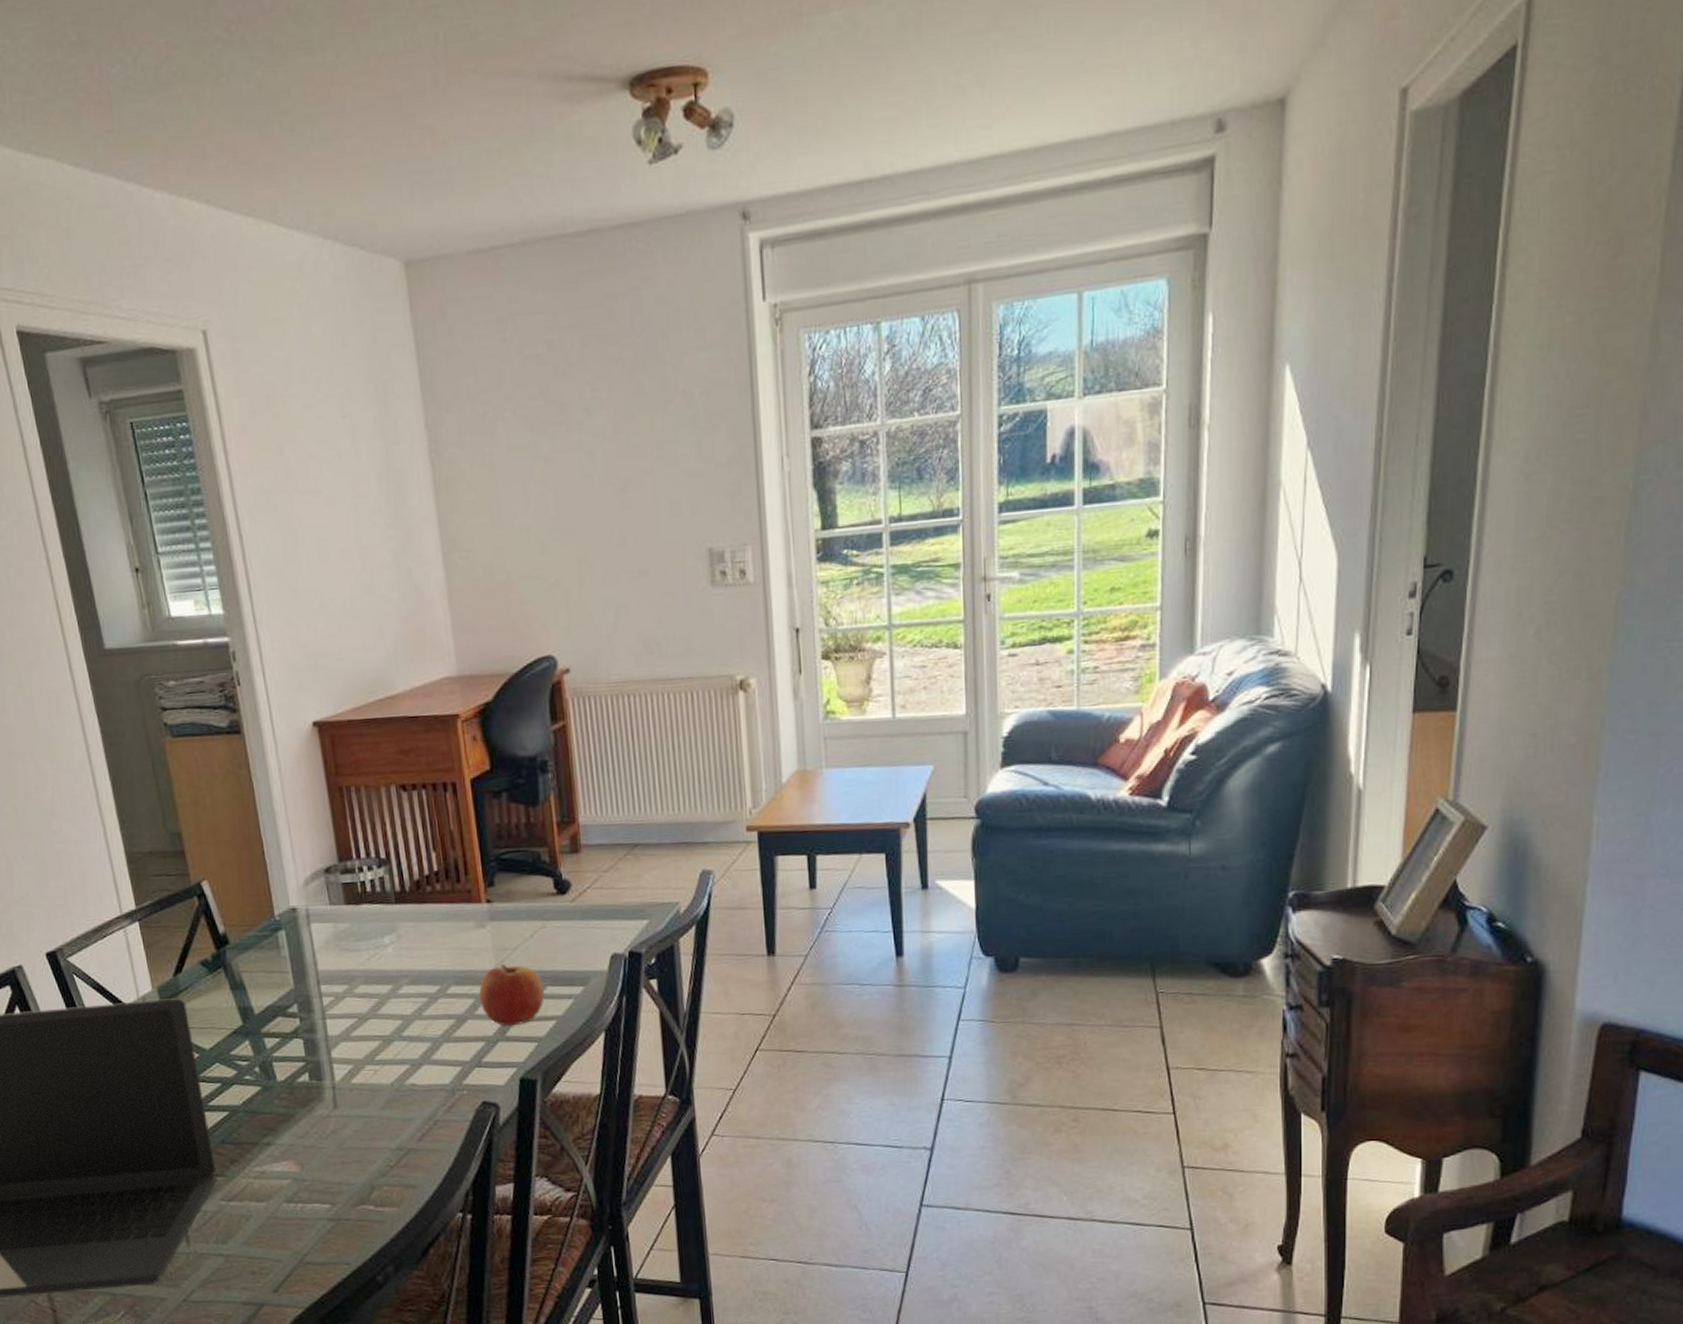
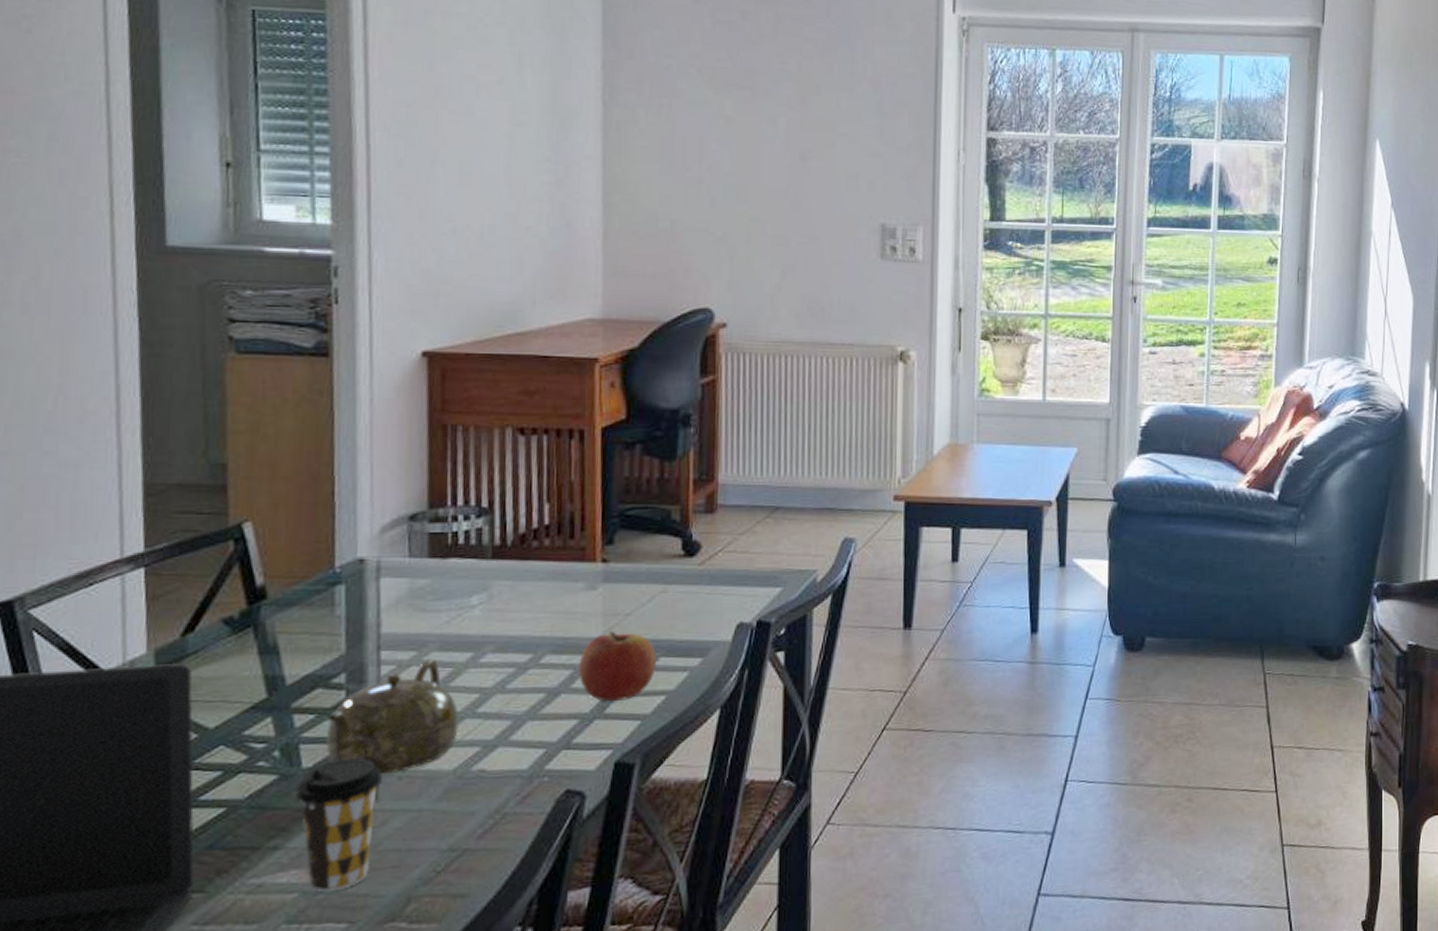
coffee cup: none [275,1073,340,1180] -> present [295,758,382,892]
teapot: none [289,990,390,1087] -> present [326,657,459,775]

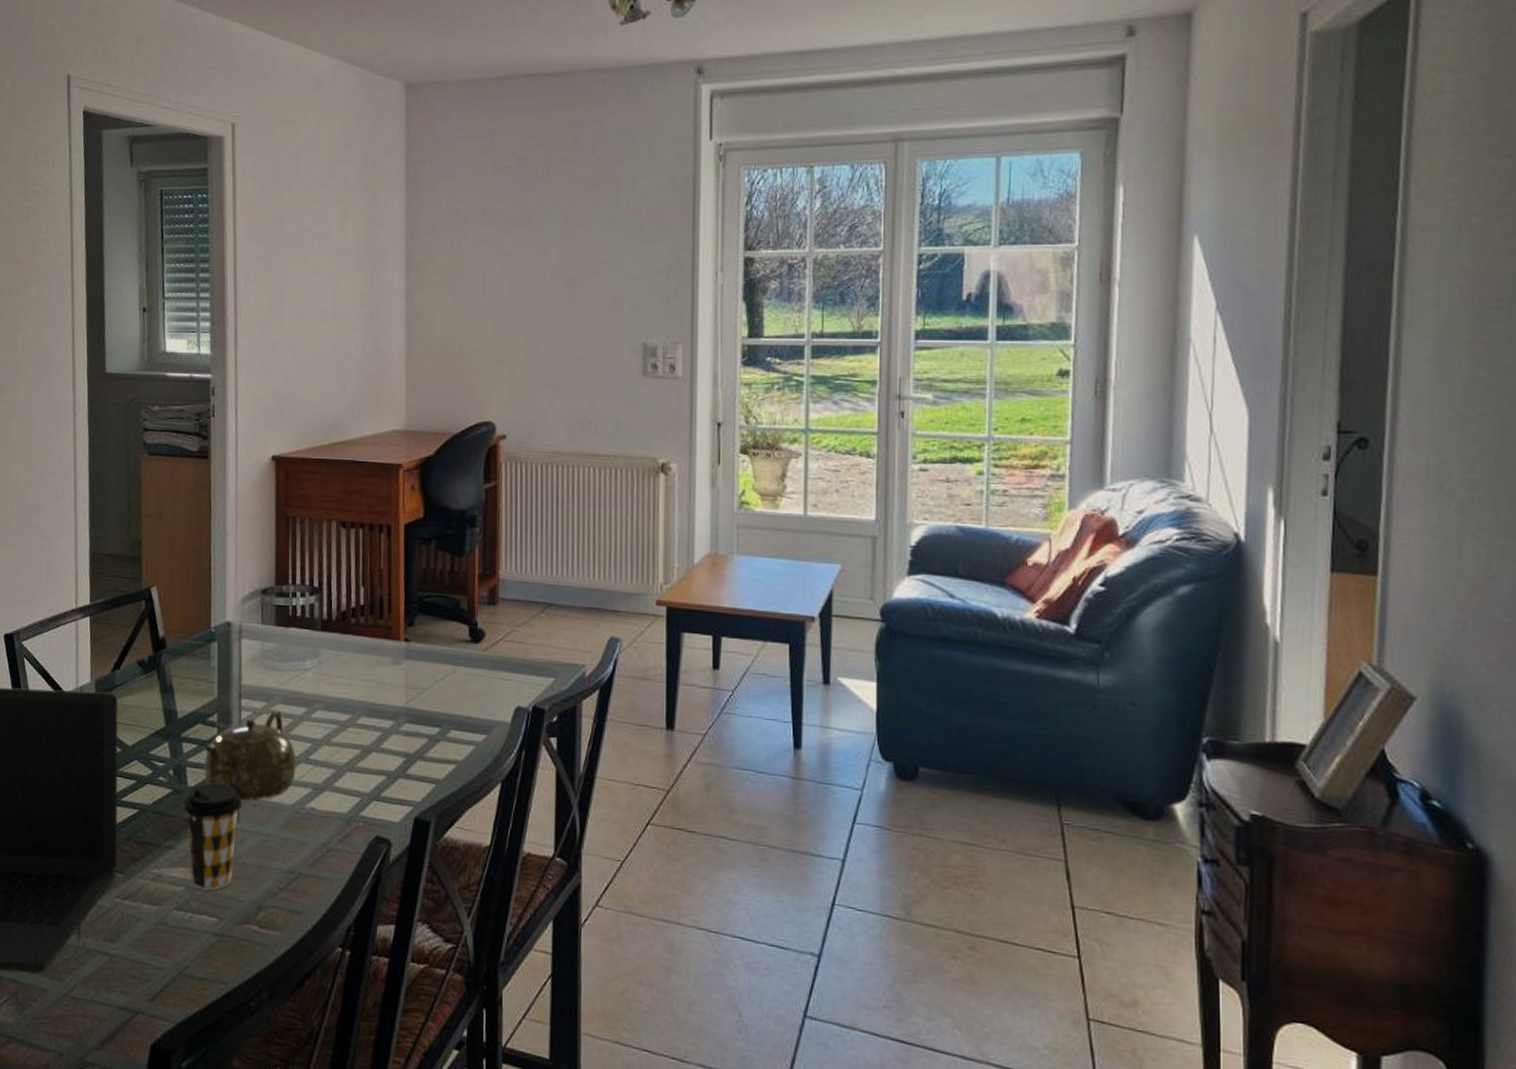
fruit: present [579,630,656,701] -> none [386,701,448,764]

